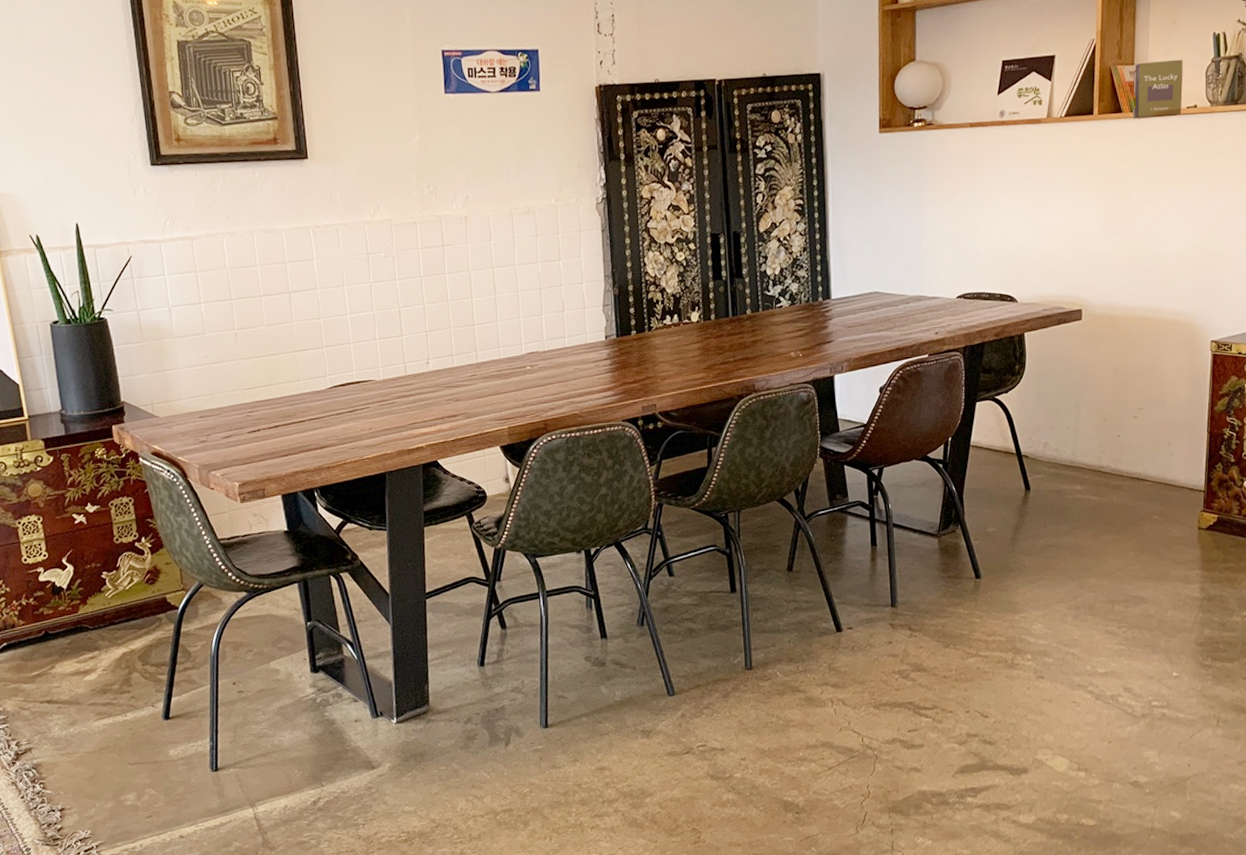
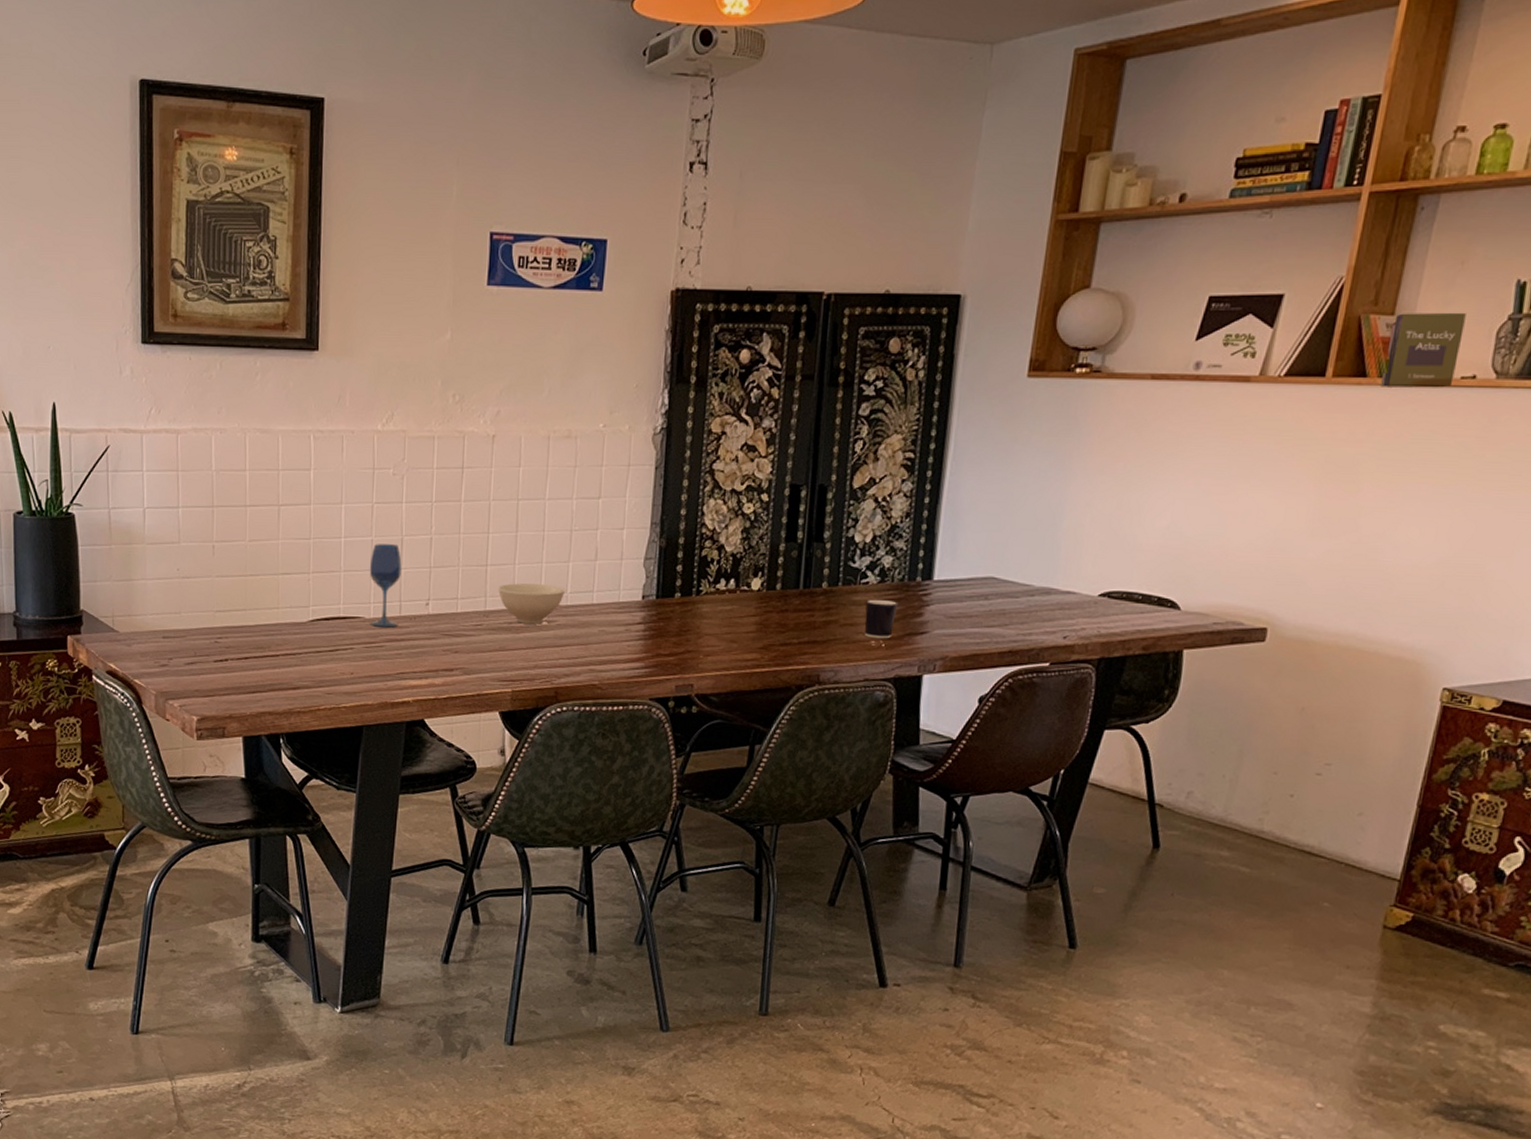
wineglass: none [374,315,405,387] -> present [369,544,402,628]
bowl: none [485,335,542,370] -> present [497,583,566,624]
mug: none [783,318,808,351] -> present [864,599,899,639]

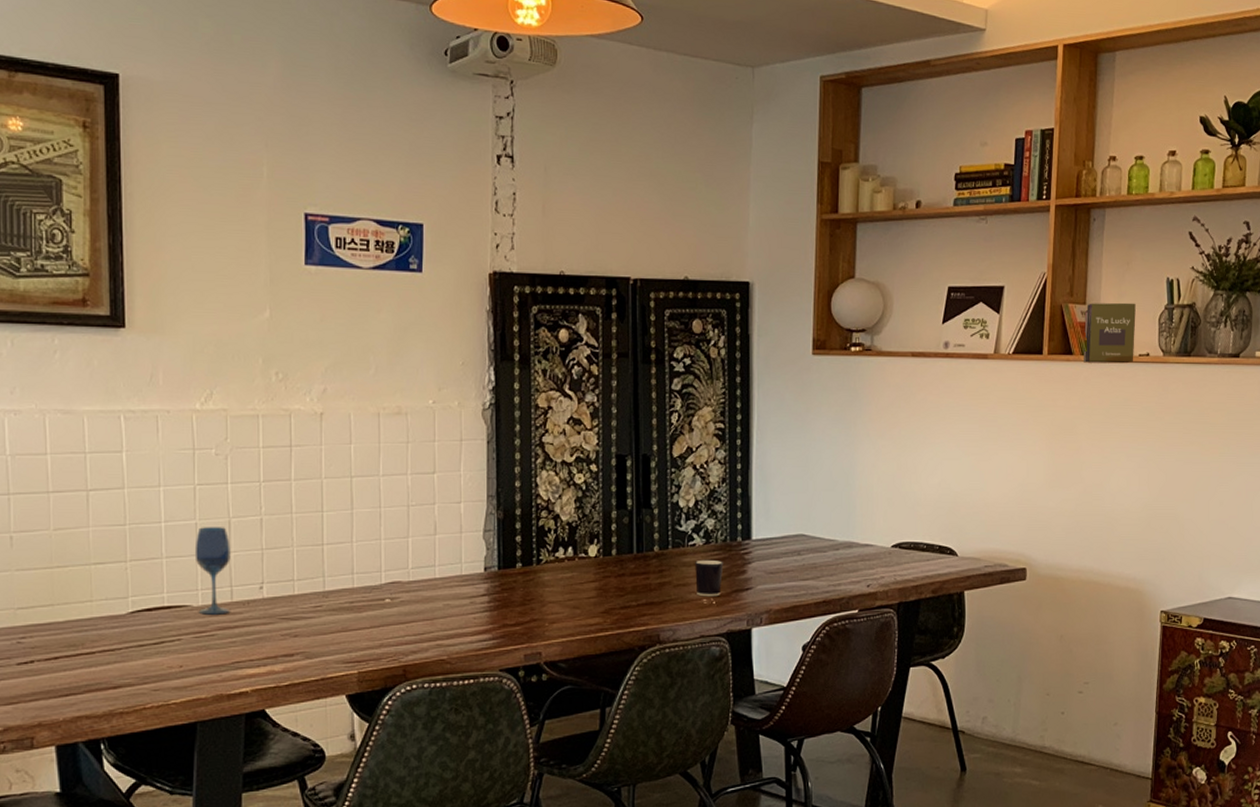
bowl: present [497,583,566,624] -> none [335,561,407,602]

